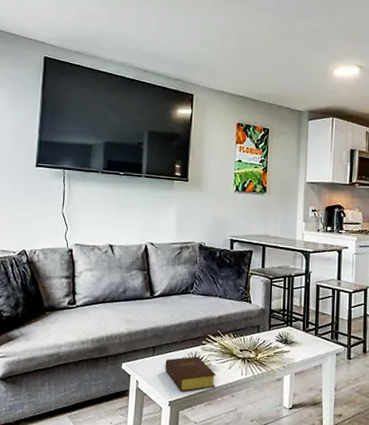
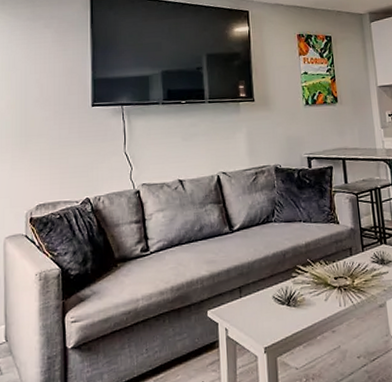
bible: present [165,356,217,392] -> none [254,291,314,335]

